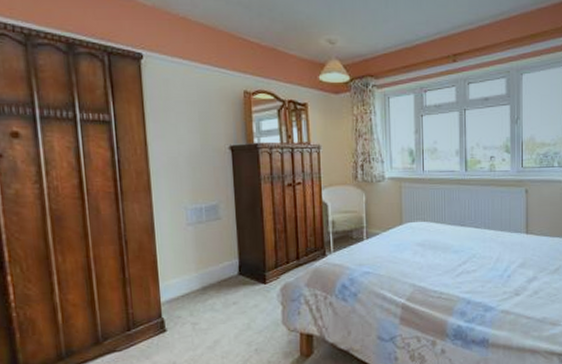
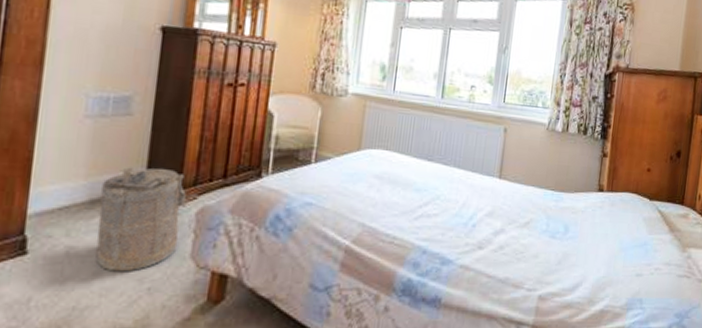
laundry hamper: none [209,257,280,339] -> present [96,167,198,272]

